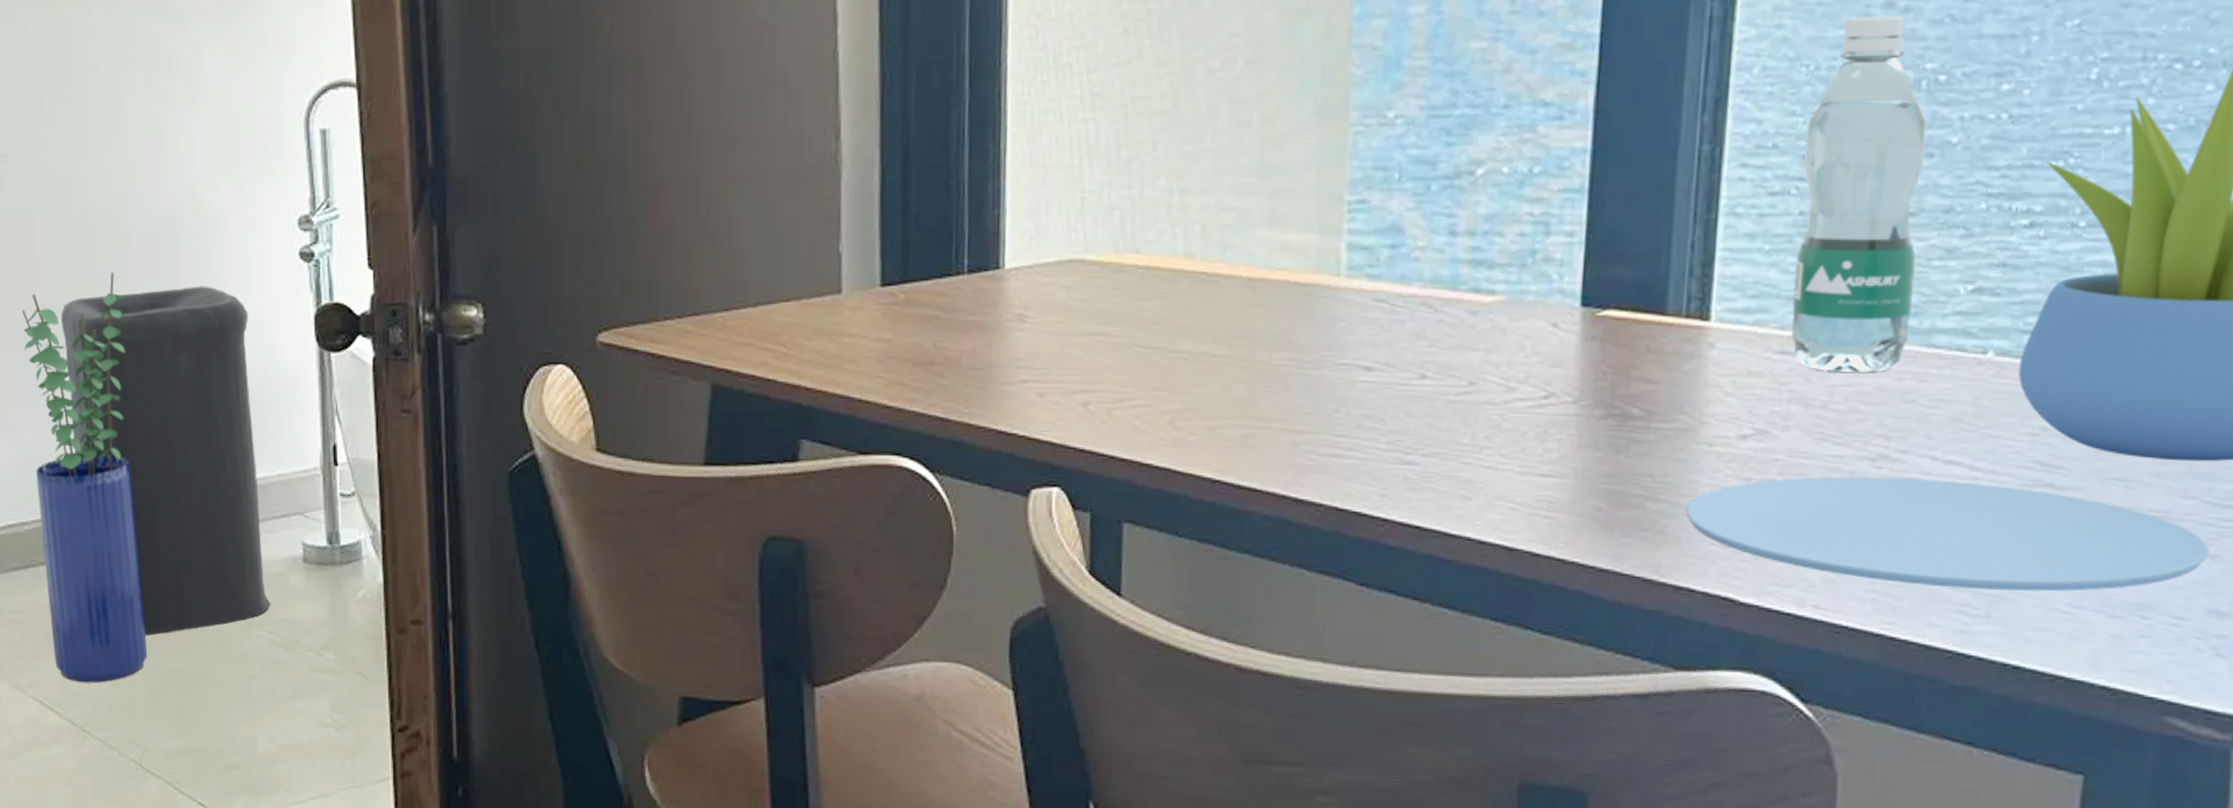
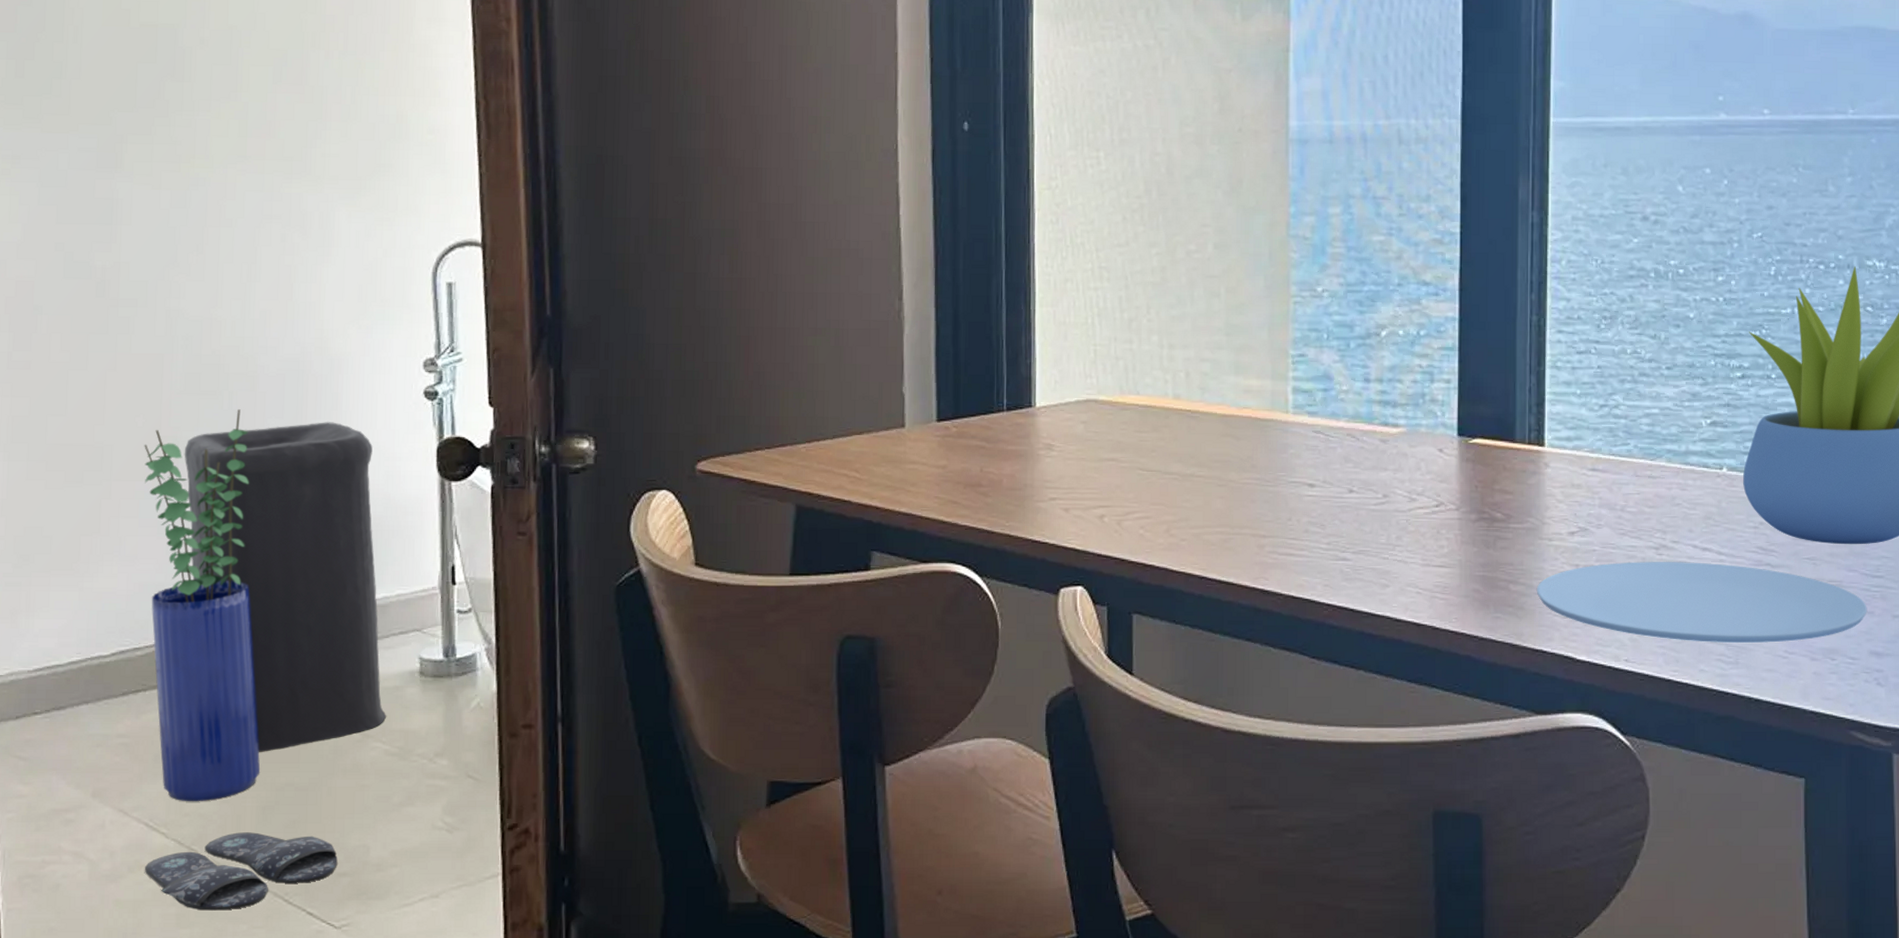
slippers: none [41,716,226,794] -> present [144,832,338,911]
bottle: present [1792,15,1927,372] -> none [1598,226,1674,484]

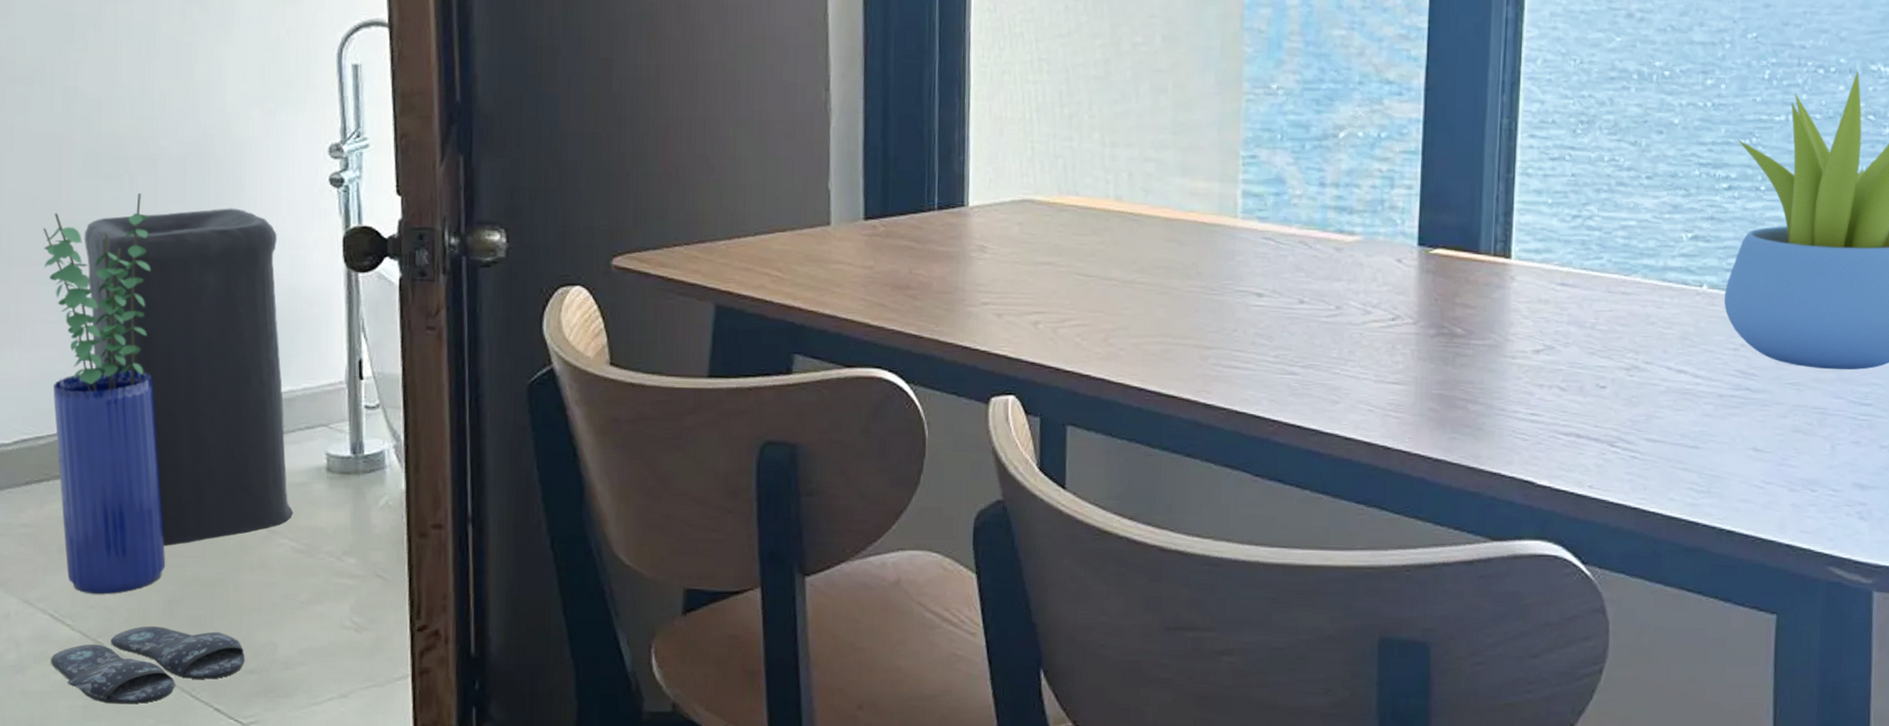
plate: present [1536,562,1867,643] -> none [1496,383,1853,472]

